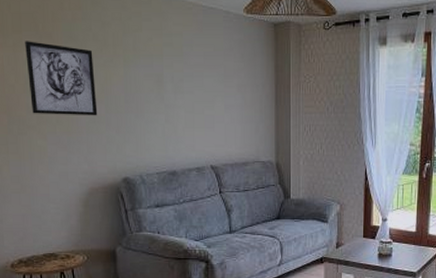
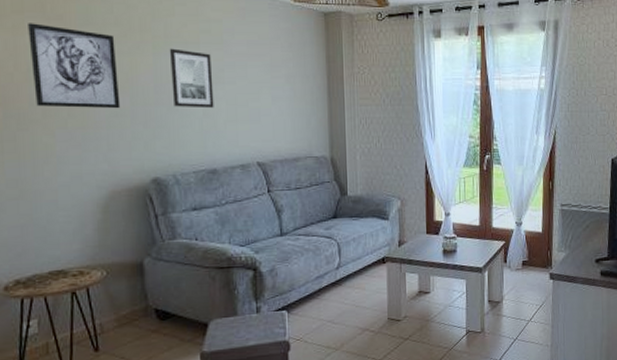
wall art: none [137,61,175,116] -> present [169,48,214,109]

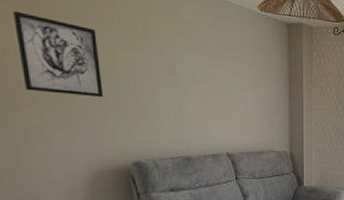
wall art: present [169,48,214,109] -> none [147,45,189,103]

